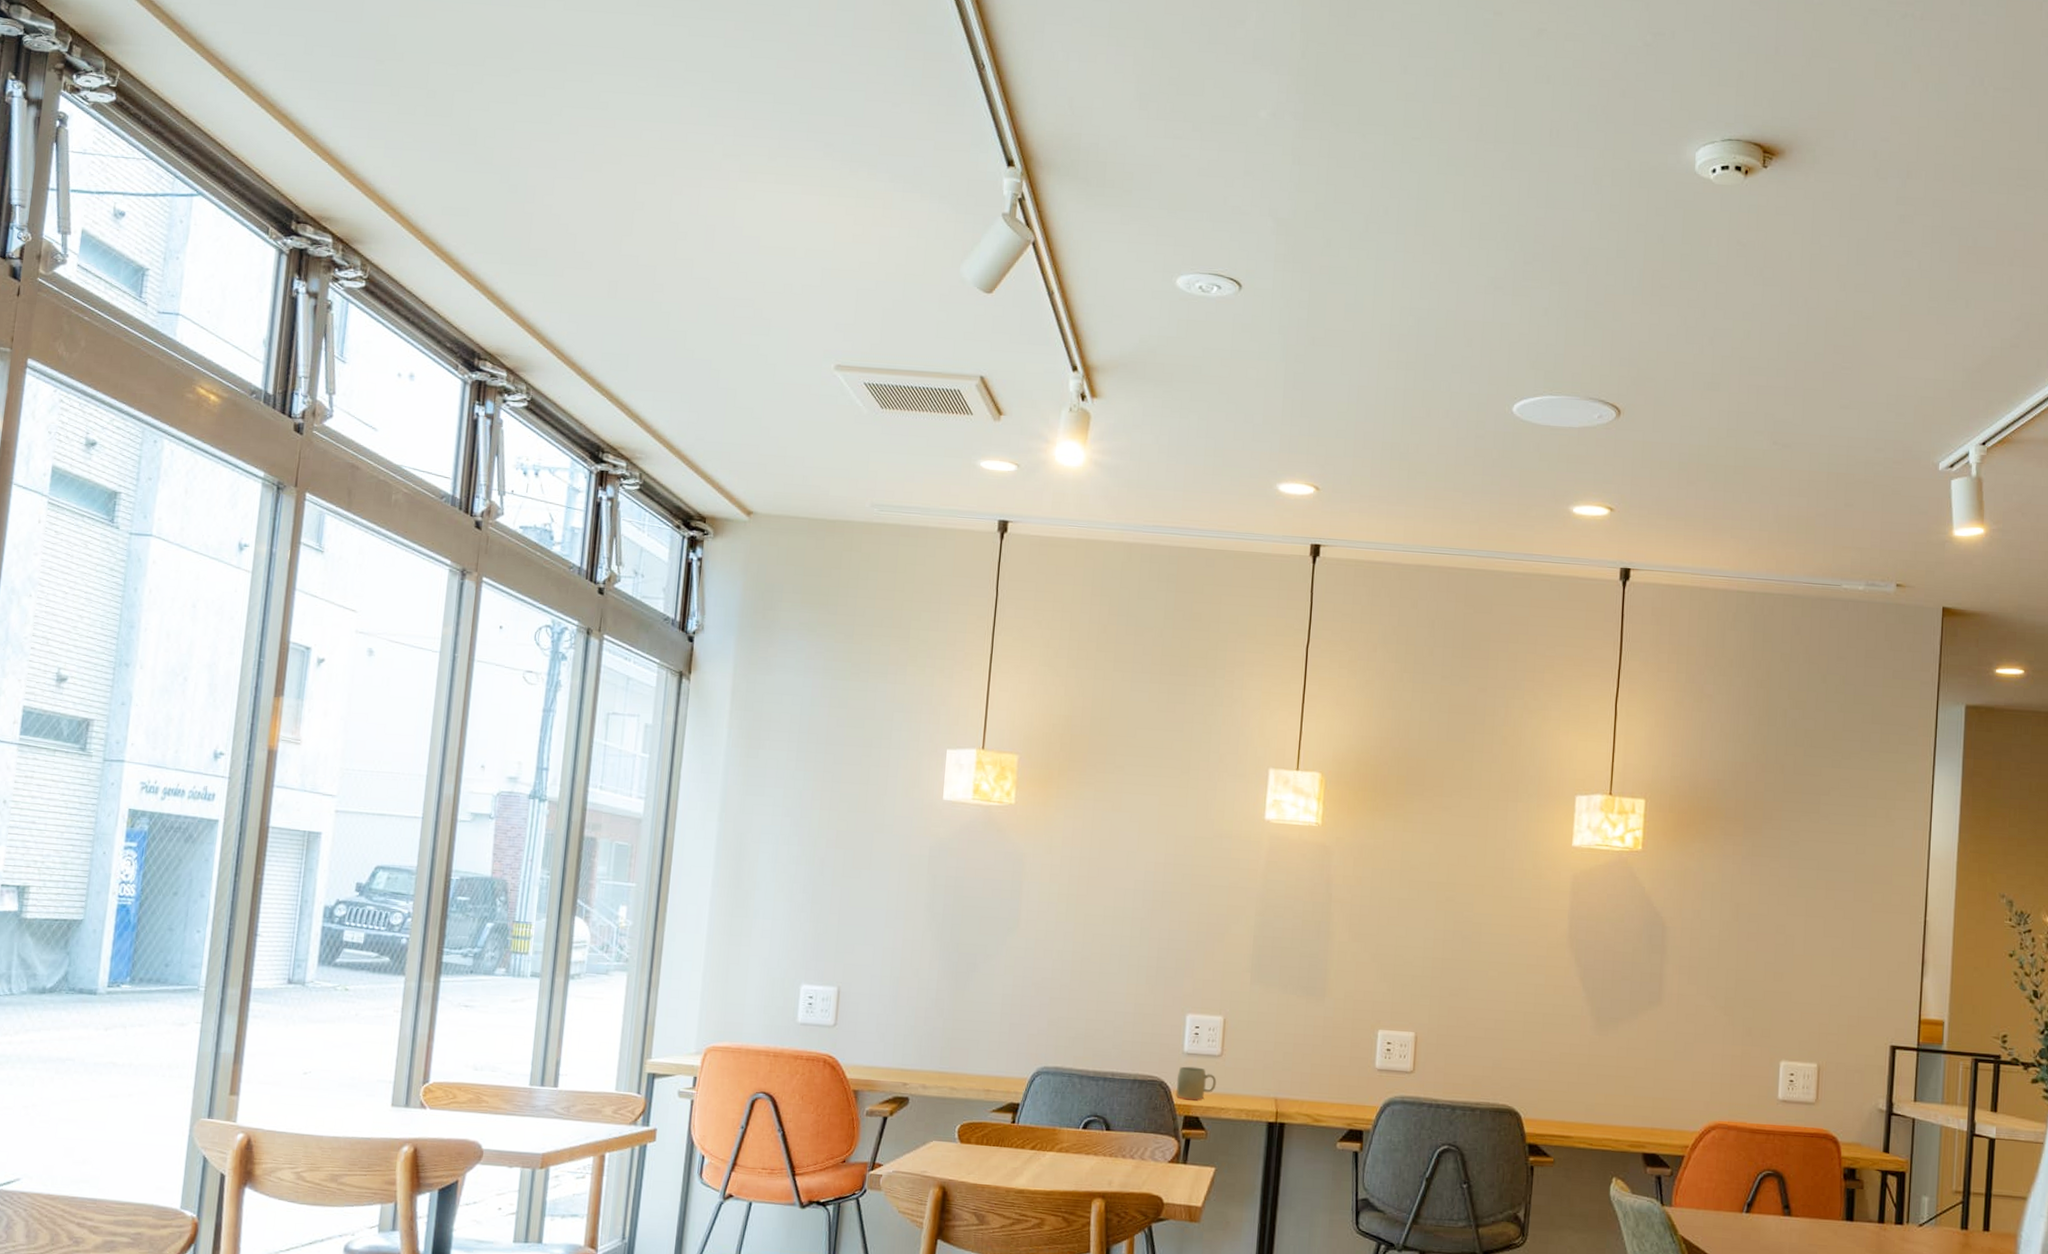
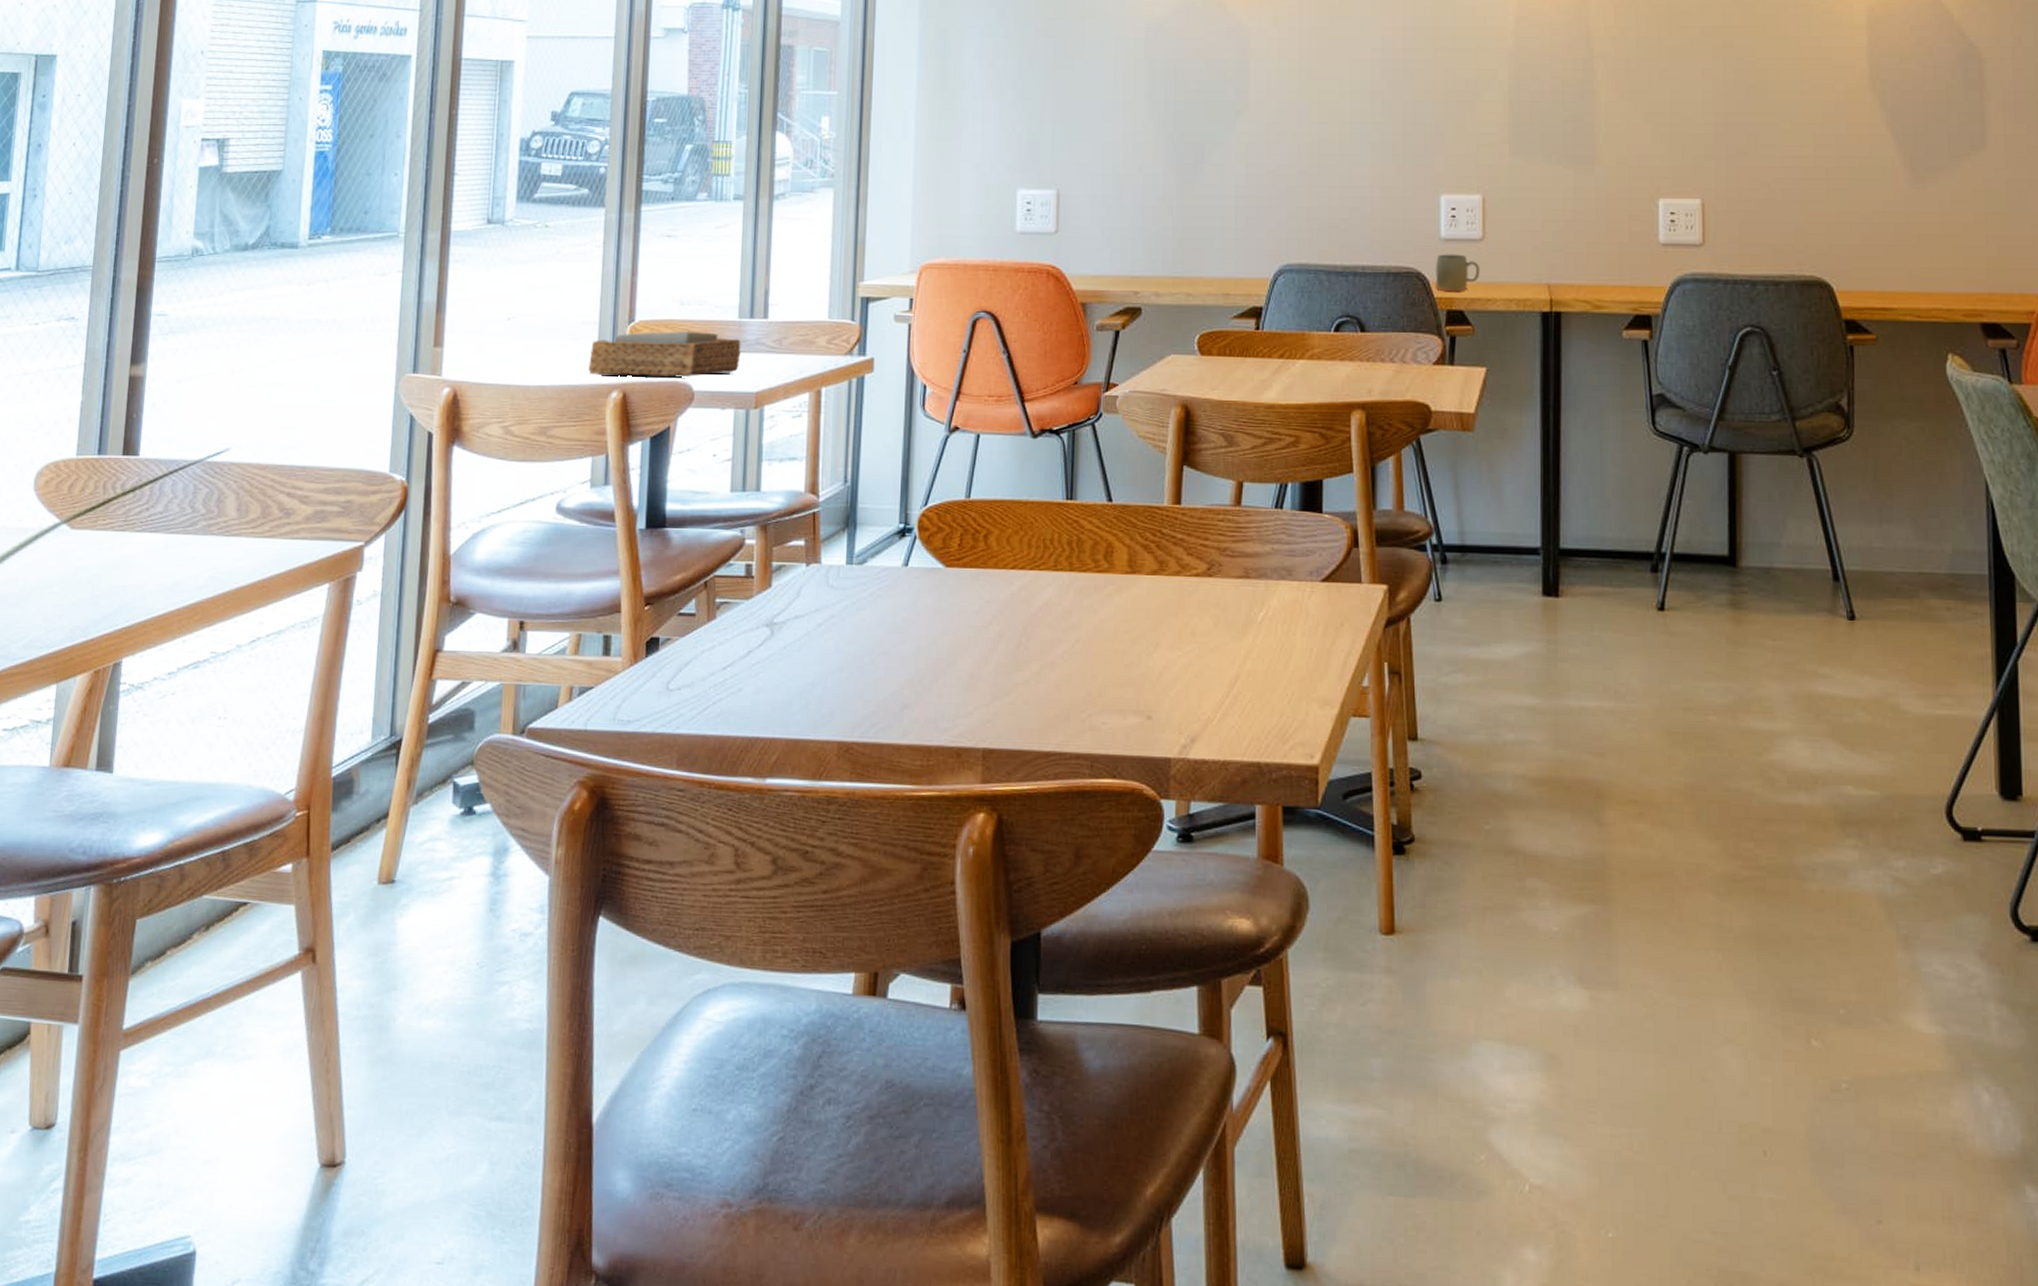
napkin holder: none [381,1093,531,1136] -> present [588,331,741,377]

